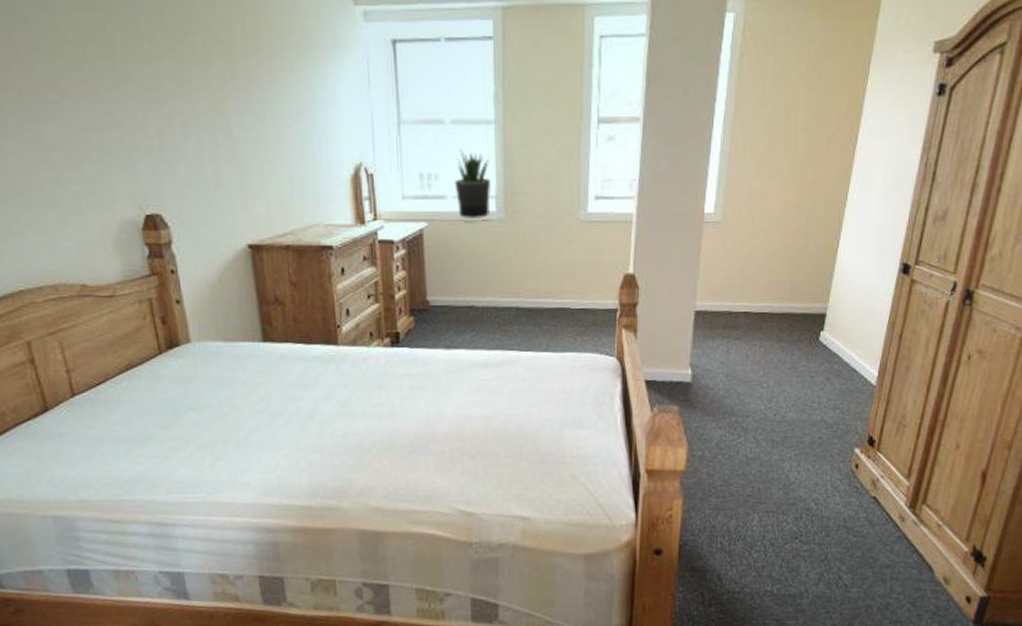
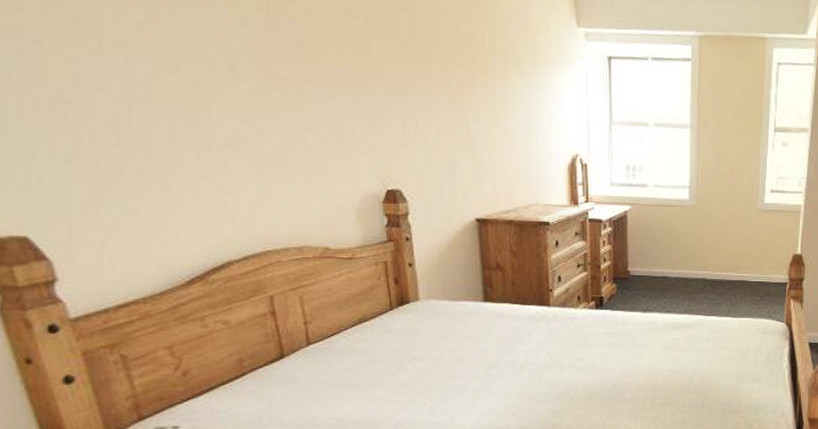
planter: present [454,150,491,220] -> none [655,148,685,205]

